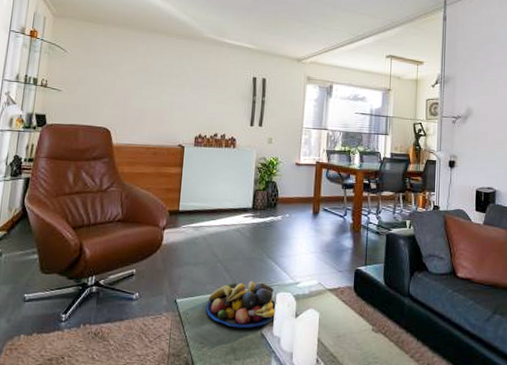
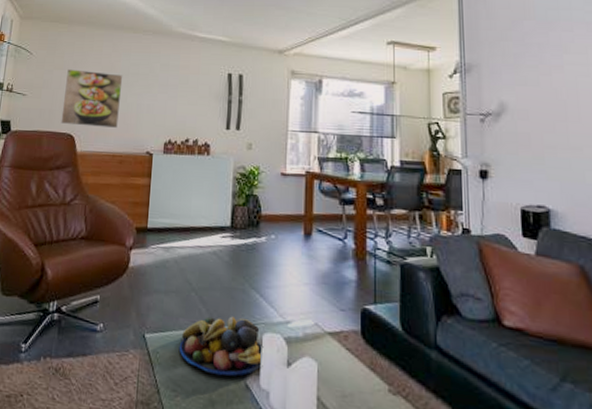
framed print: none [96,68,157,124] -> present [61,69,123,129]

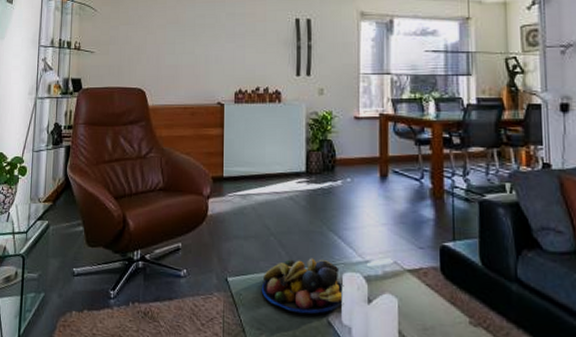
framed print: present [61,69,123,129] -> none [130,24,189,81]

